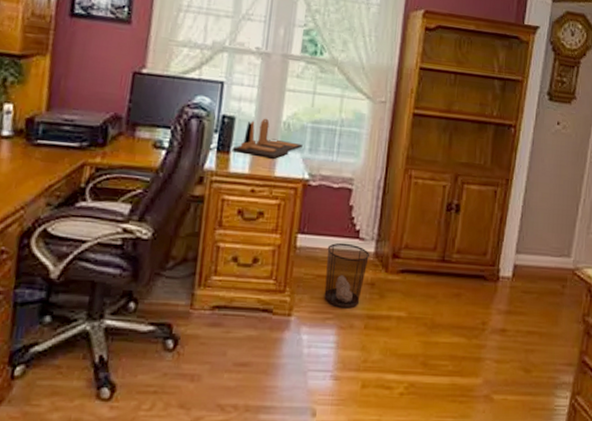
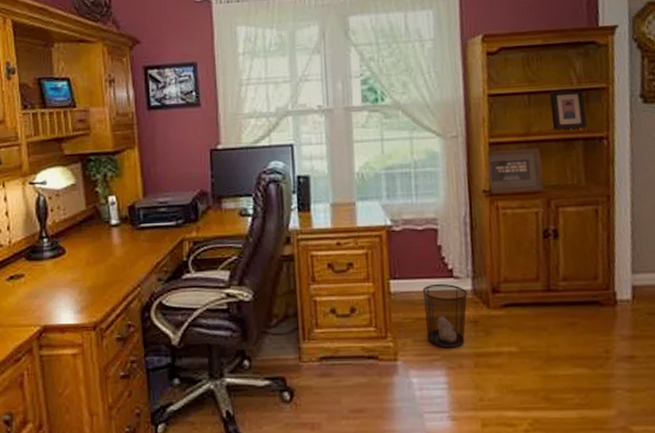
desk organizer: present [232,118,303,159] -> none [311,172,380,211]
picture frame: none [399,121,457,167] -> present [481,147,544,195]
picture frame: none [471,74,502,115] -> present [549,89,588,131]

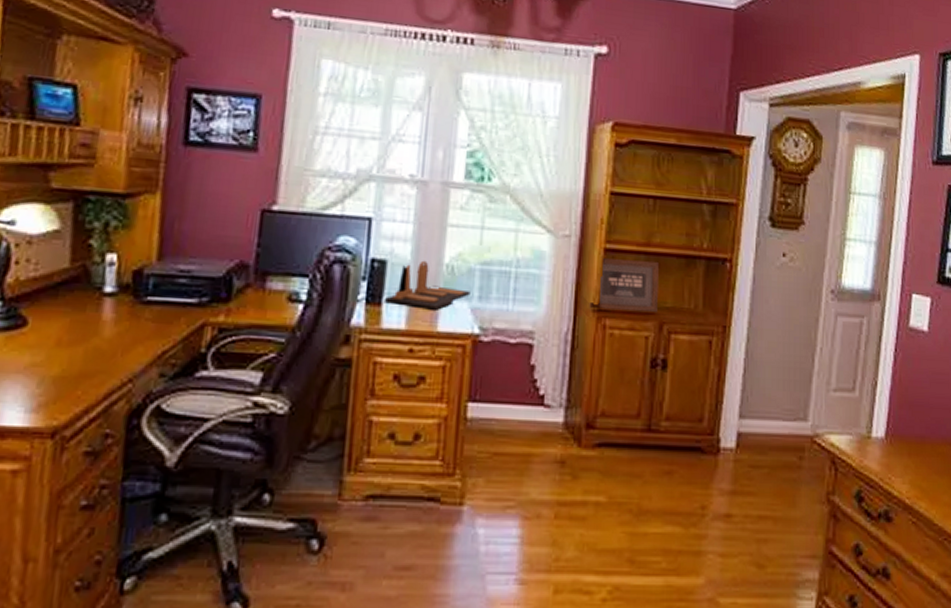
desk organizer: none [311,172,380,211] -> present [384,260,470,310]
waste bin: present [422,283,467,349] -> none [503,411,557,494]
picture frame: present [549,89,588,131] -> none [675,198,713,247]

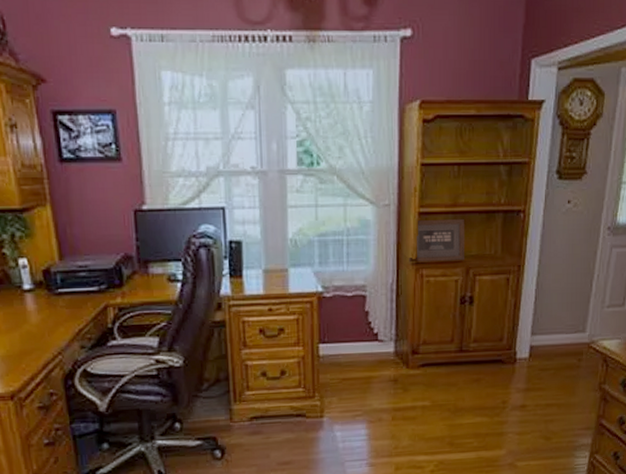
desk organizer: present [384,260,470,310] -> none [244,238,312,277]

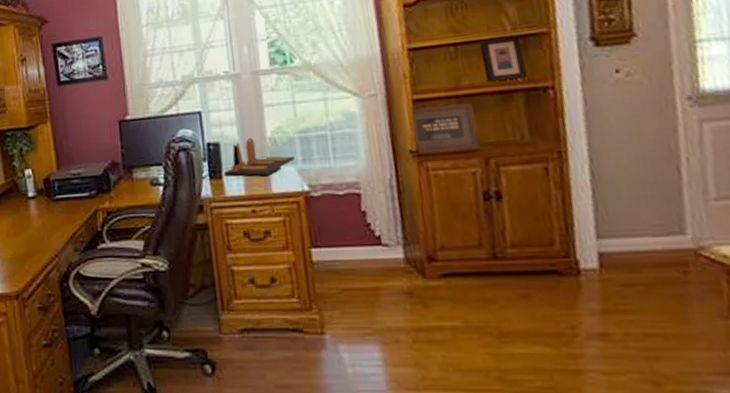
desk organizer: none [244,238,312,277] -> present [223,137,295,177]
picture frame: none [477,162,508,202] -> present [479,35,528,83]

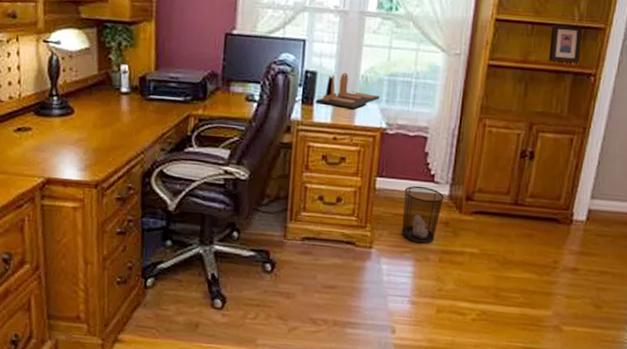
waste bin: none [347,251,400,322] -> present [401,185,444,244]
picture frame: present [407,102,480,156] -> none [473,72,533,116]

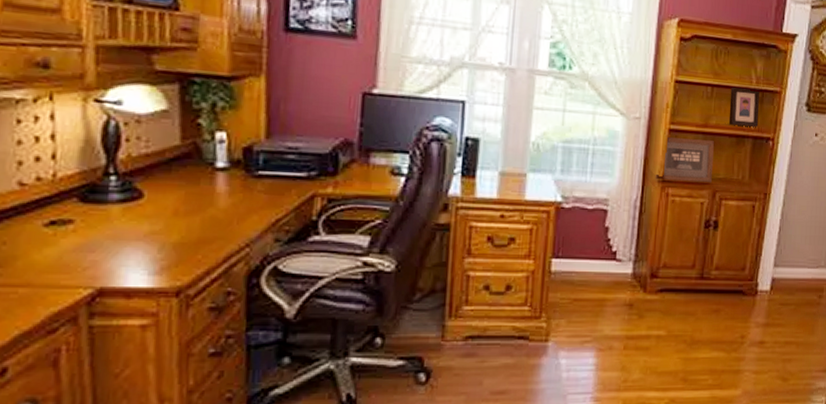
desk organizer: present [315,72,380,110] -> none [477,139,554,182]
waste bin: present [401,185,444,244] -> none [581,265,627,331]
picture frame: none [473,72,533,116] -> present [655,137,714,183]

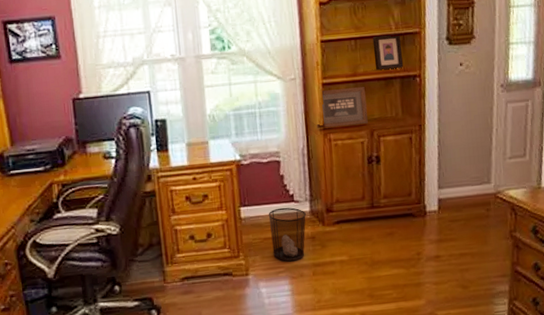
waste bin: none [581,265,627,331] -> present [268,207,306,262]

